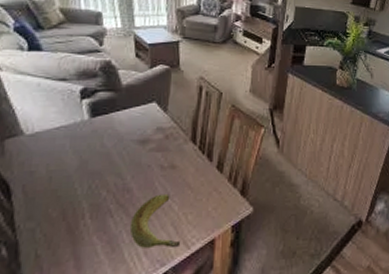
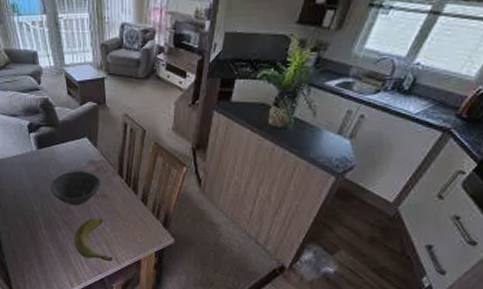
bowl: none [103,140,169,183] -> present [50,171,101,206]

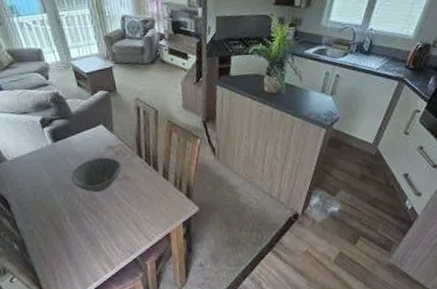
banana: present [73,218,113,261] -> none [101,200,143,242]

